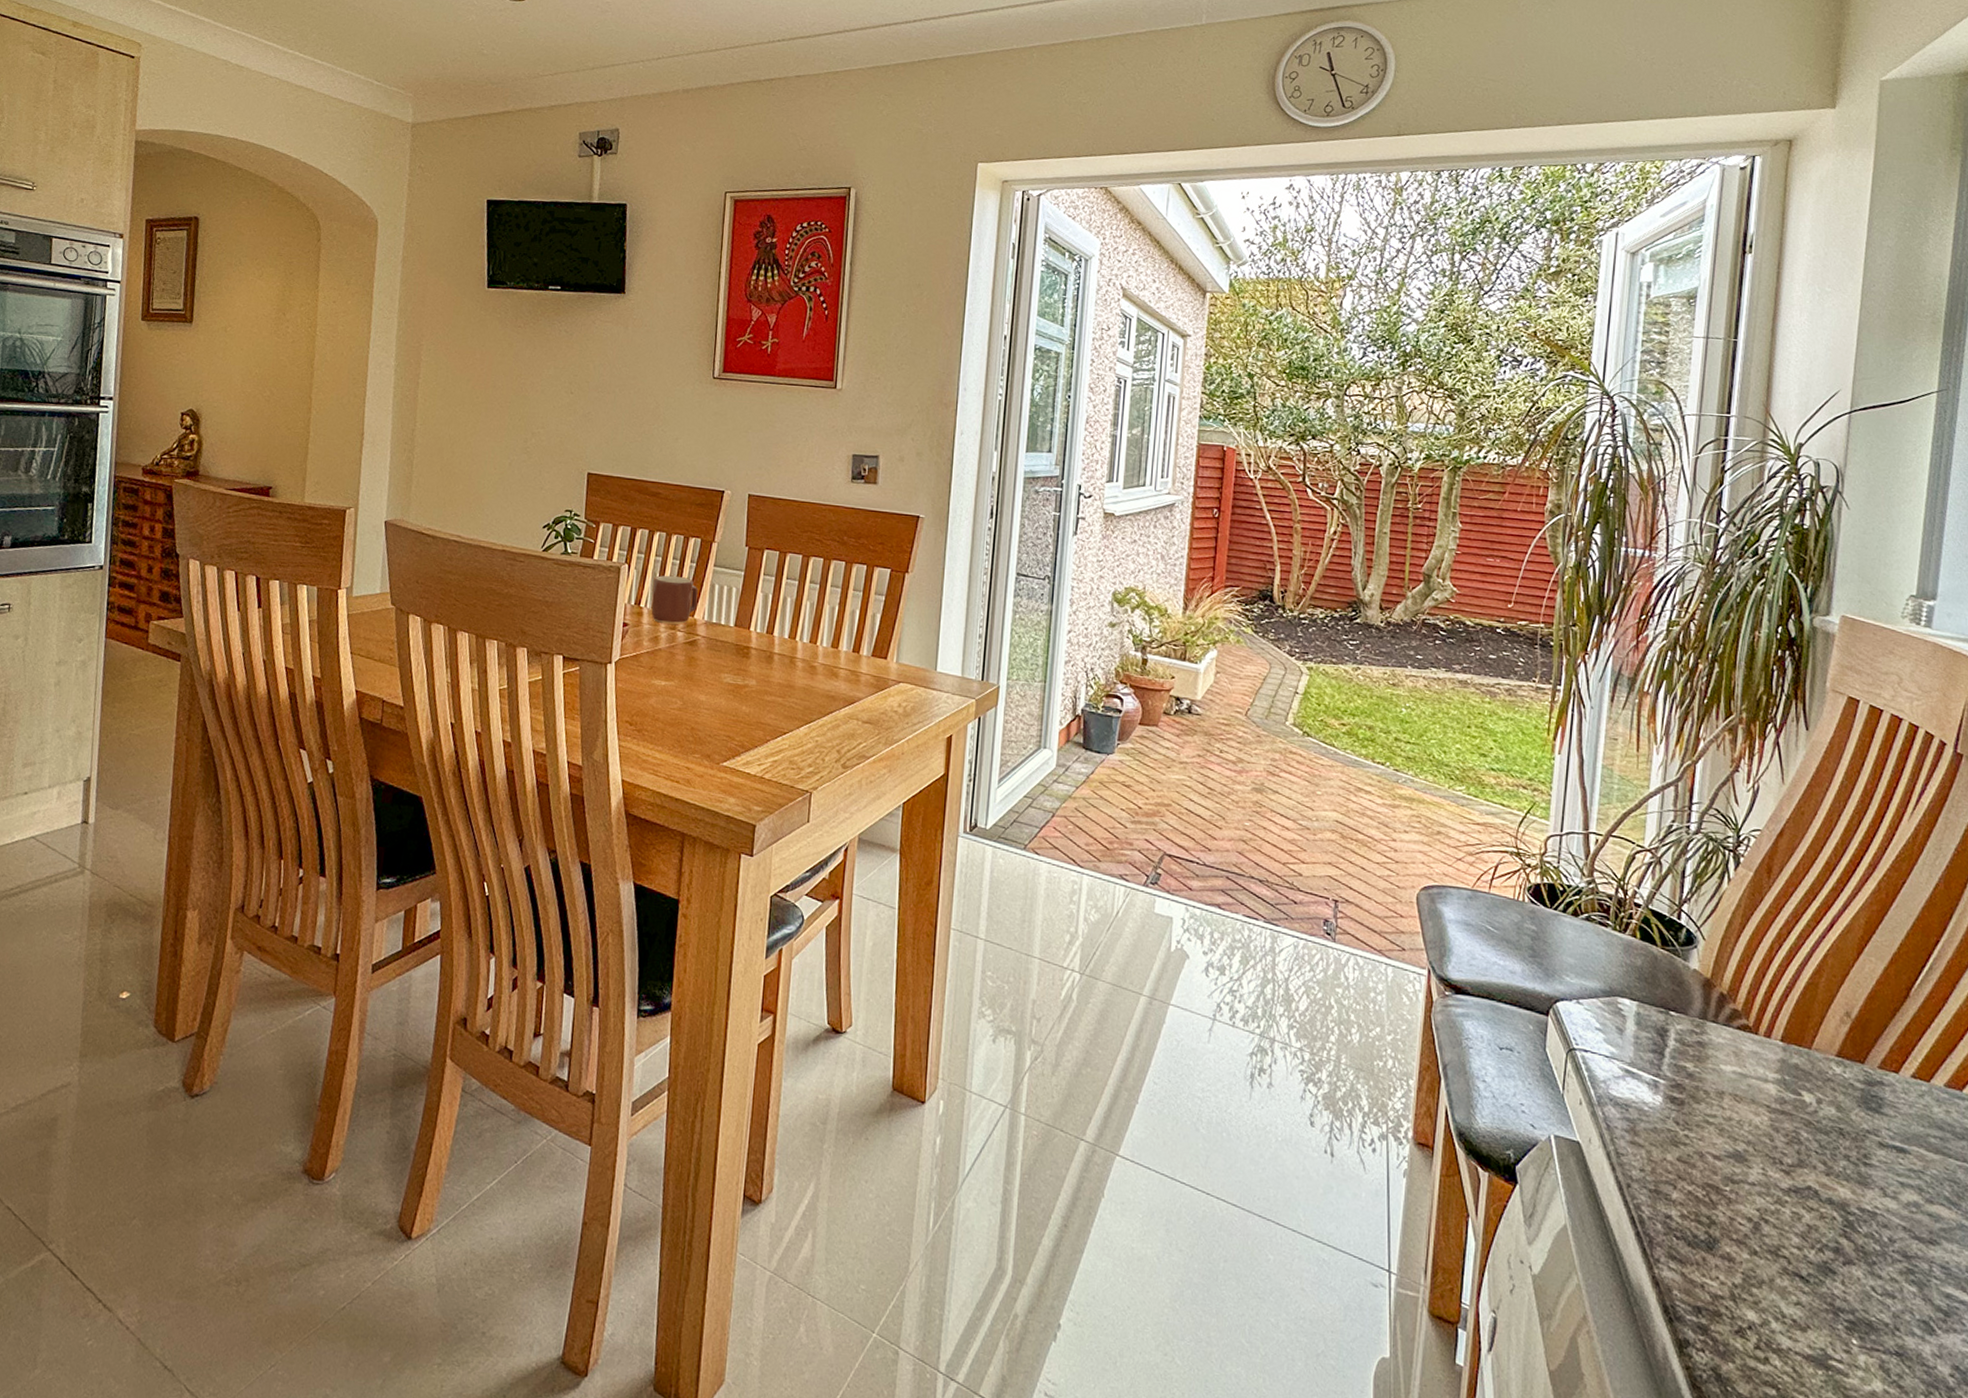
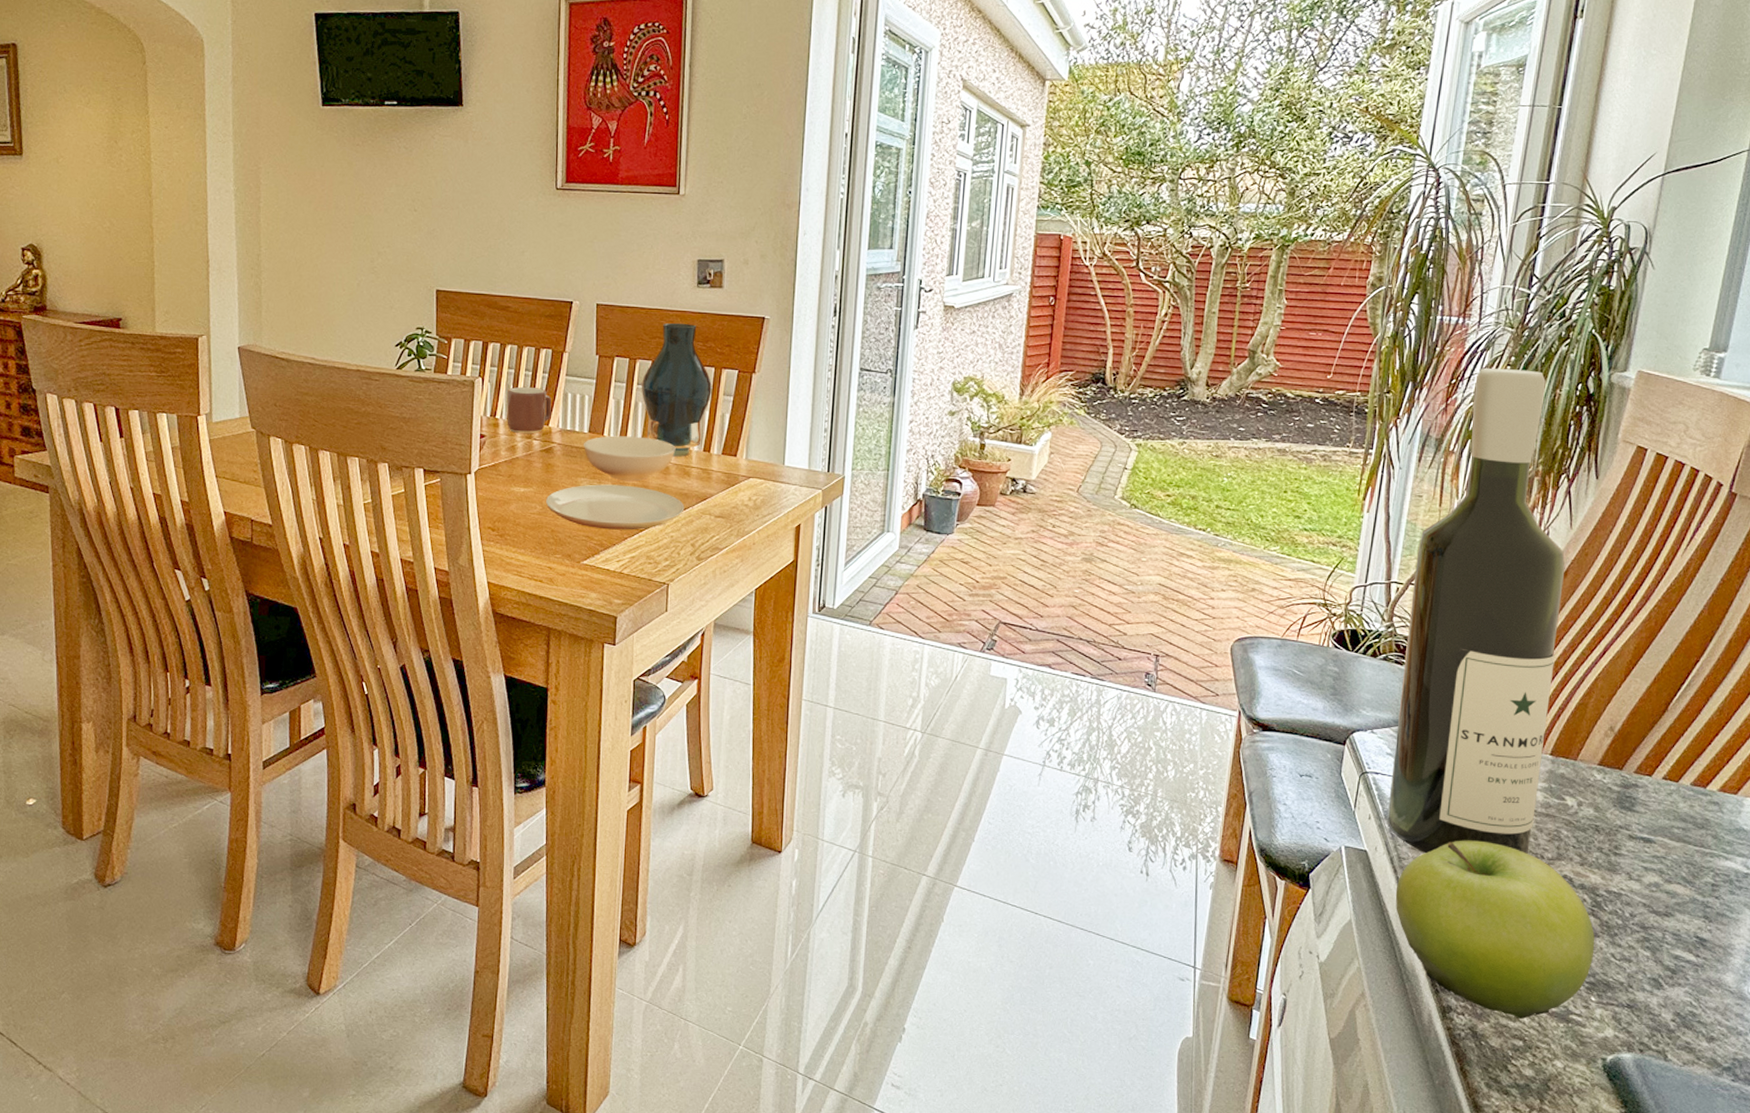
plate: none [686,681,831,732] -> present [545,484,685,530]
bowl: none [728,631,824,680] -> present [583,436,676,482]
vase: none [791,517,863,657] -> present [642,322,712,457]
bottle: none [1600,604,1781,1157] -> present [1387,367,1565,854]
fruit: none [1615,1136,1851,1361] -> present [1395,840,1595,1019]

